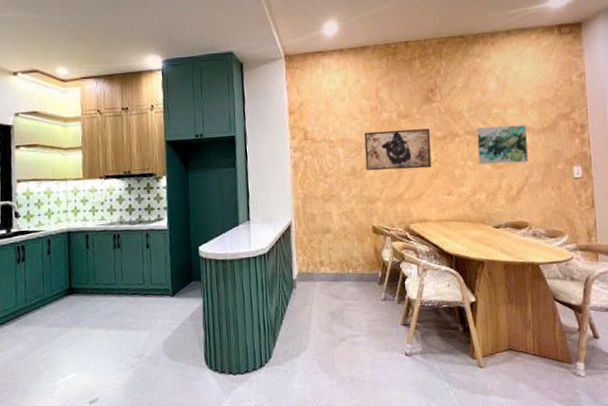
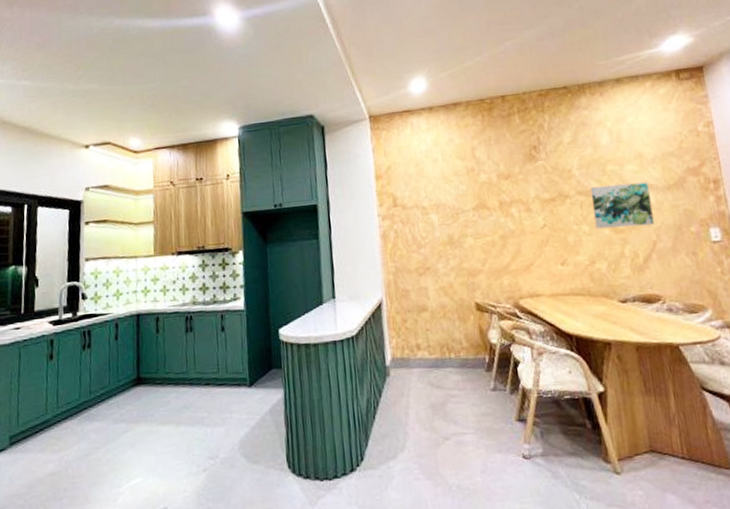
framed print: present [364,128,432,171] -> none [461,190,541,239]

